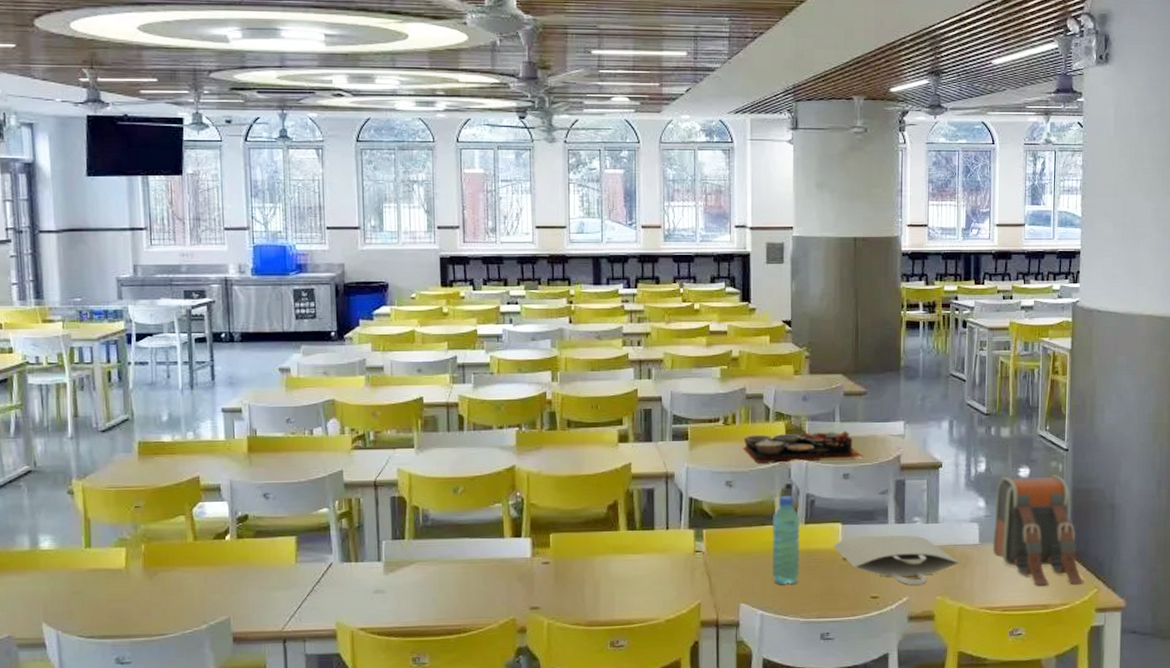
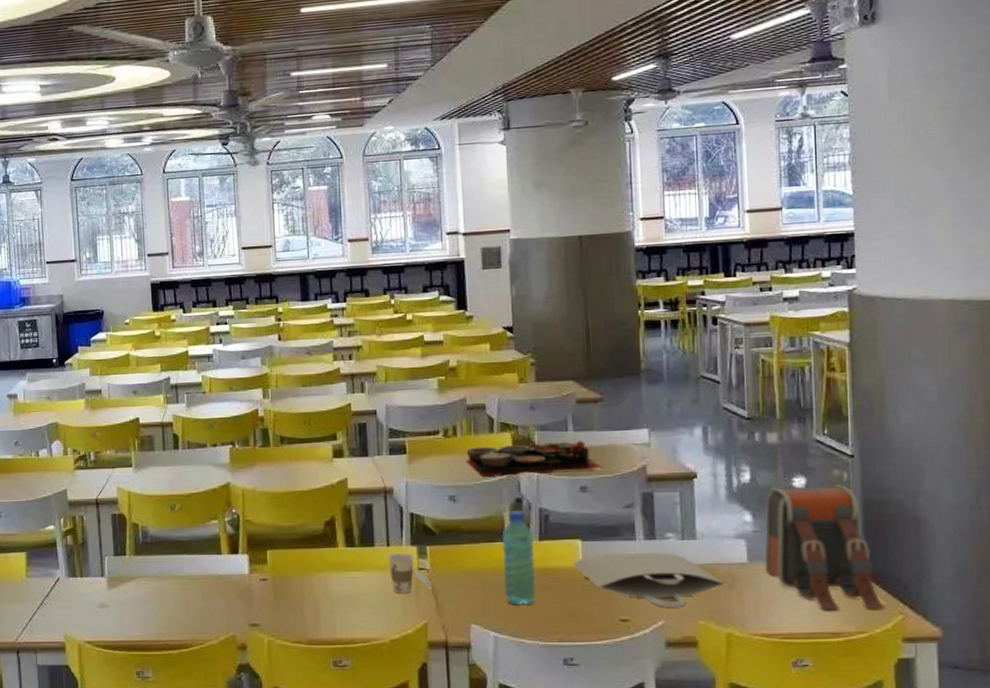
cup: none [665,535,708,575] -> present [386,552,433,593]

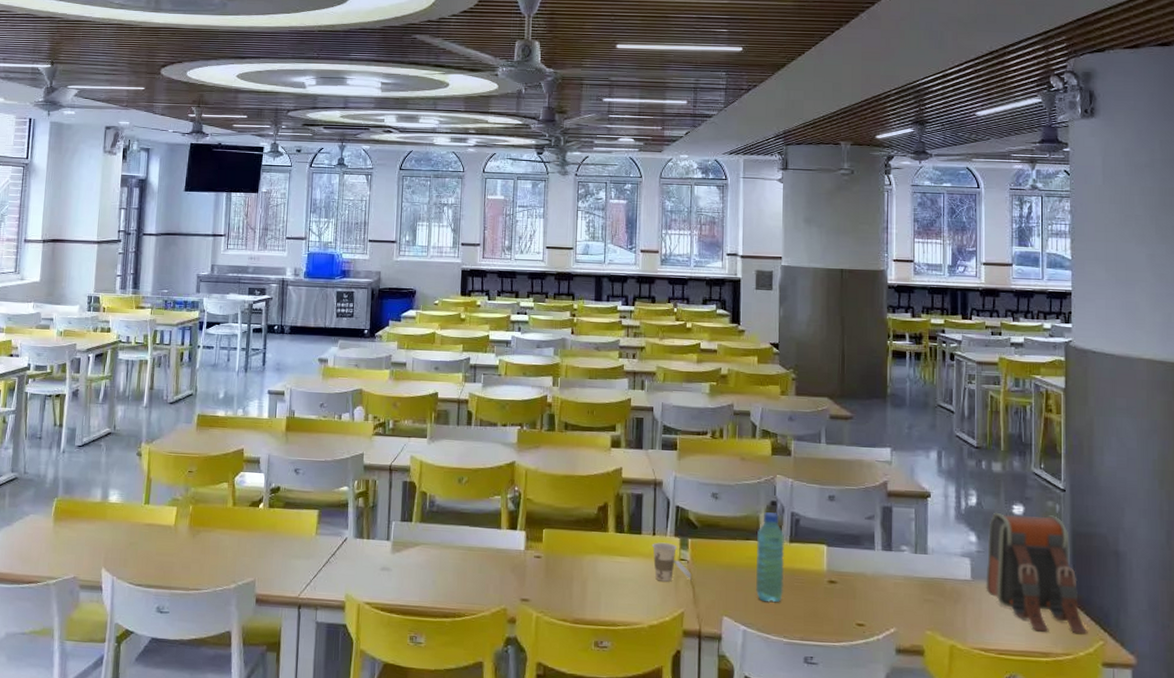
food tray: present [466,440,604,475] -> none [730,450,850,481]
tote bag: present [573,553,725,608] -> none [818,560,950,617]

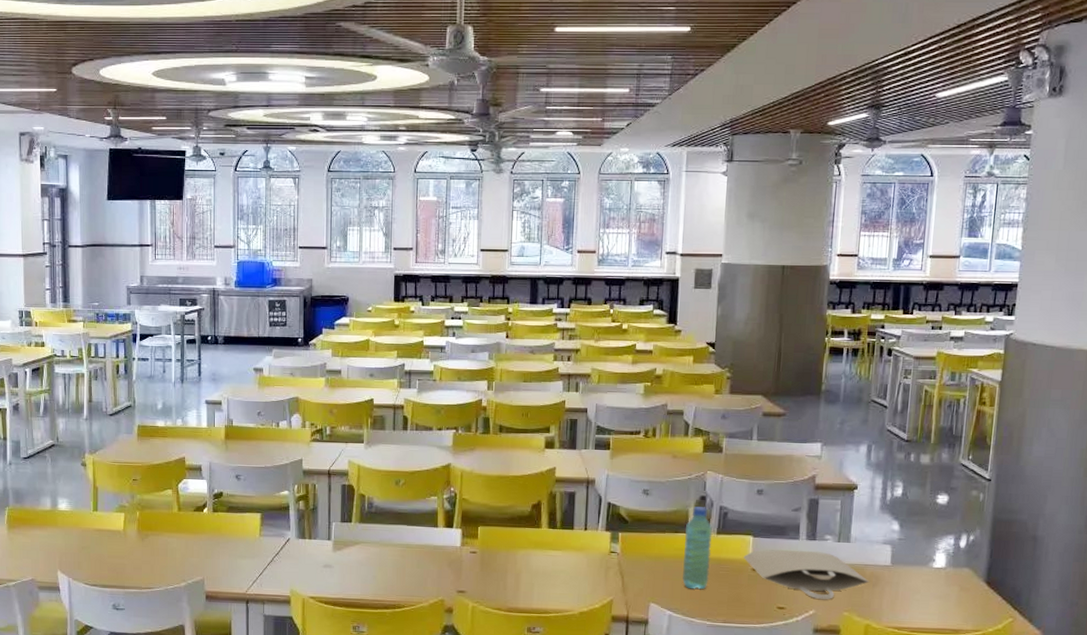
cup: present [651,542,692,582] -> none [583,536,621,573]
tote bag: none [818,560,950,617] -> present [743,550,869,600]
backpack: present [986,512,1088,634] -> none [904,502,999,612]

